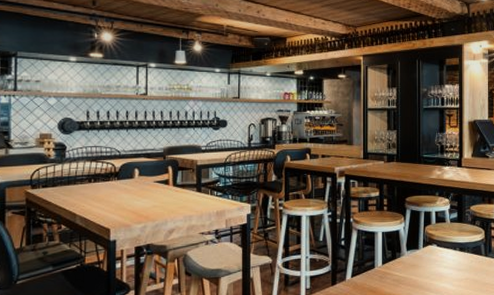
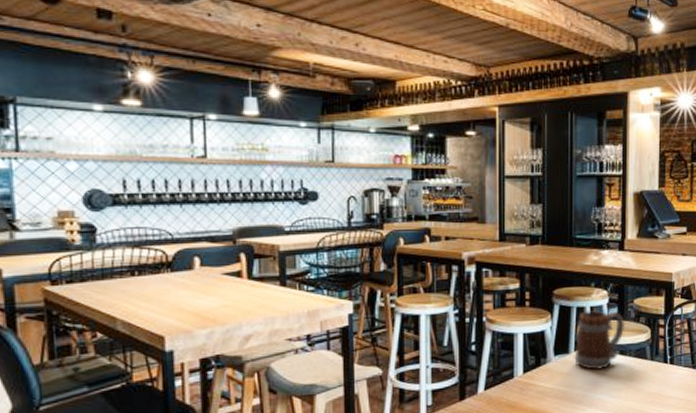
beer mug: none [423,215,464,264] -> present [574,311,625,371]

